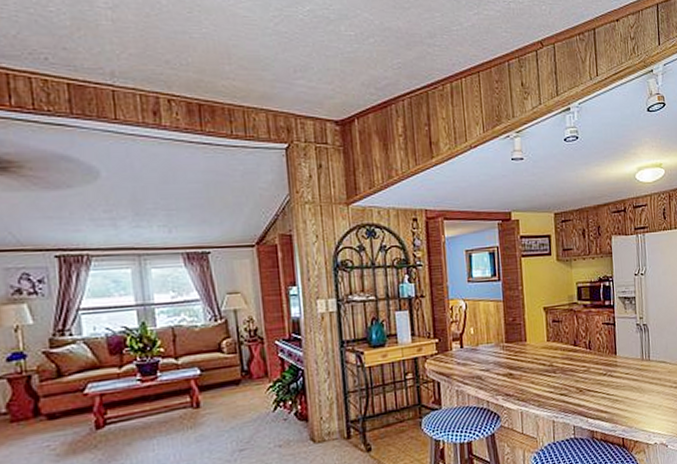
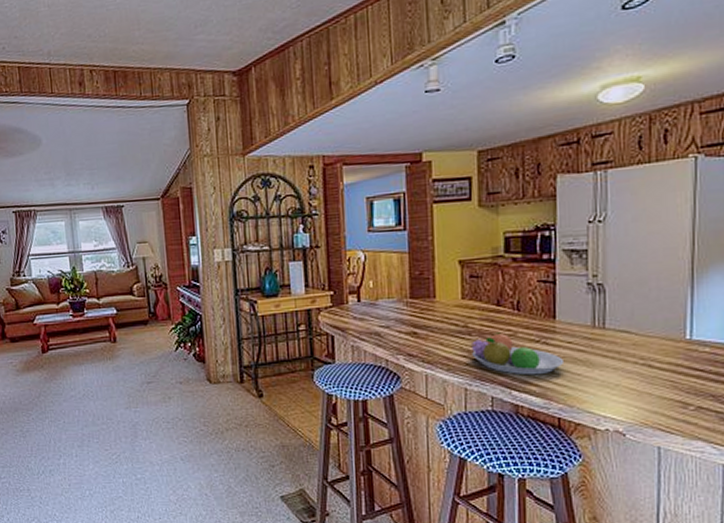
fruit bowl: none [555,369,625,404] -> present [470,332,565,375]

